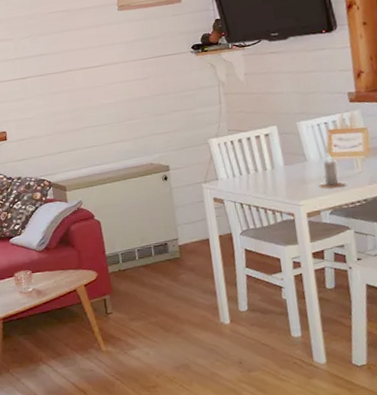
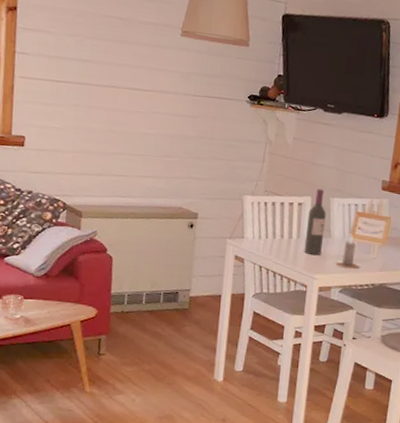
wine bottle: none [277,115,301,183] -> present [304,188,326,256]

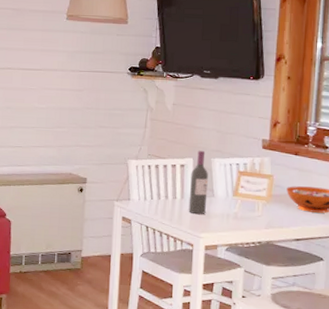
candle: present [335,233,360,269] -> none [220,192,245,228]

